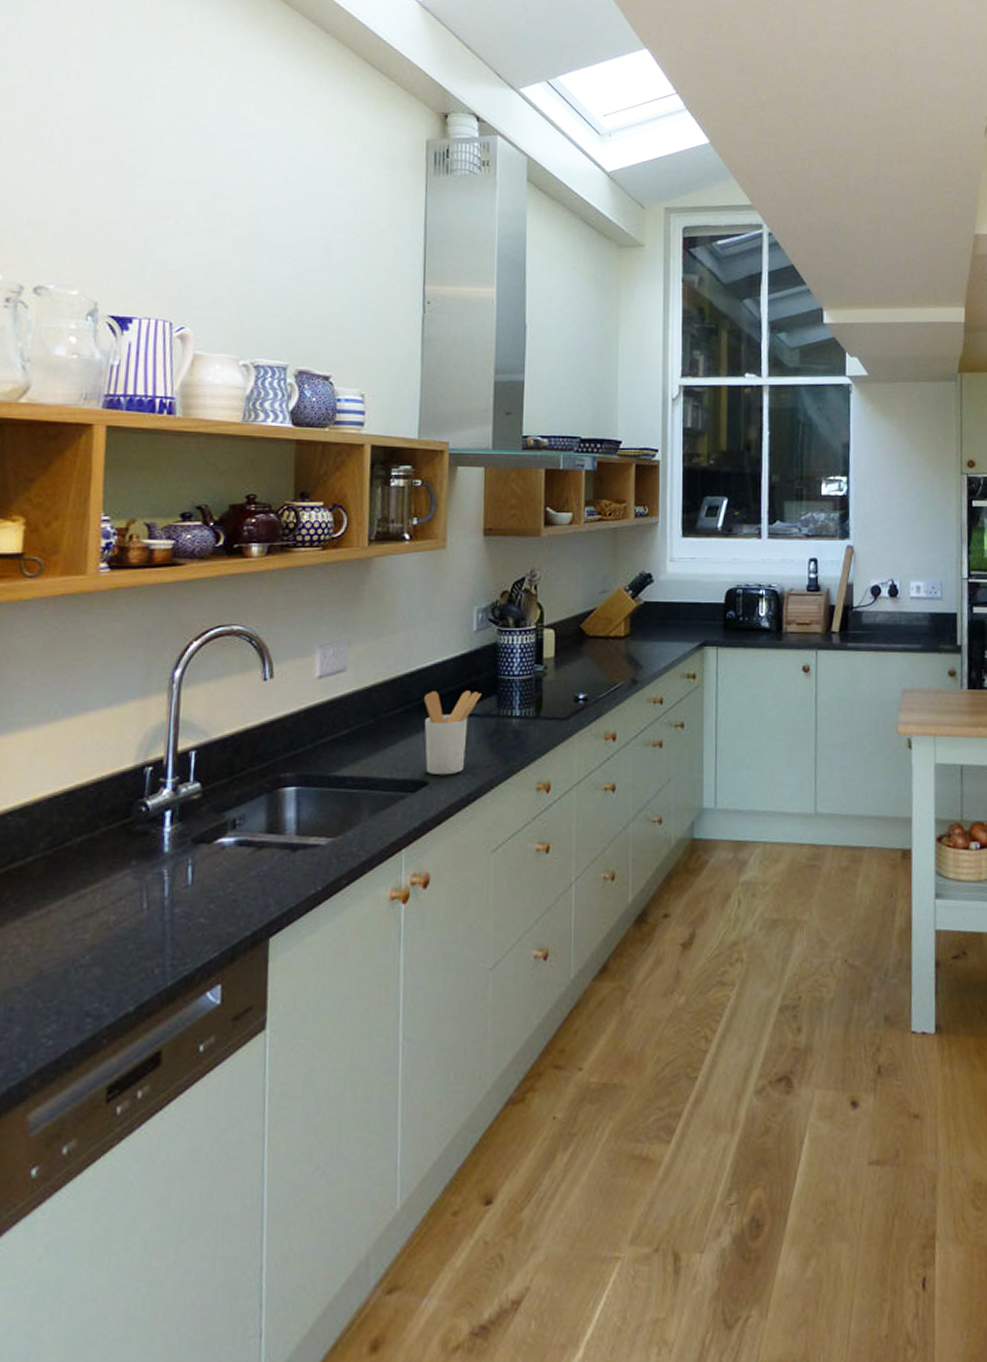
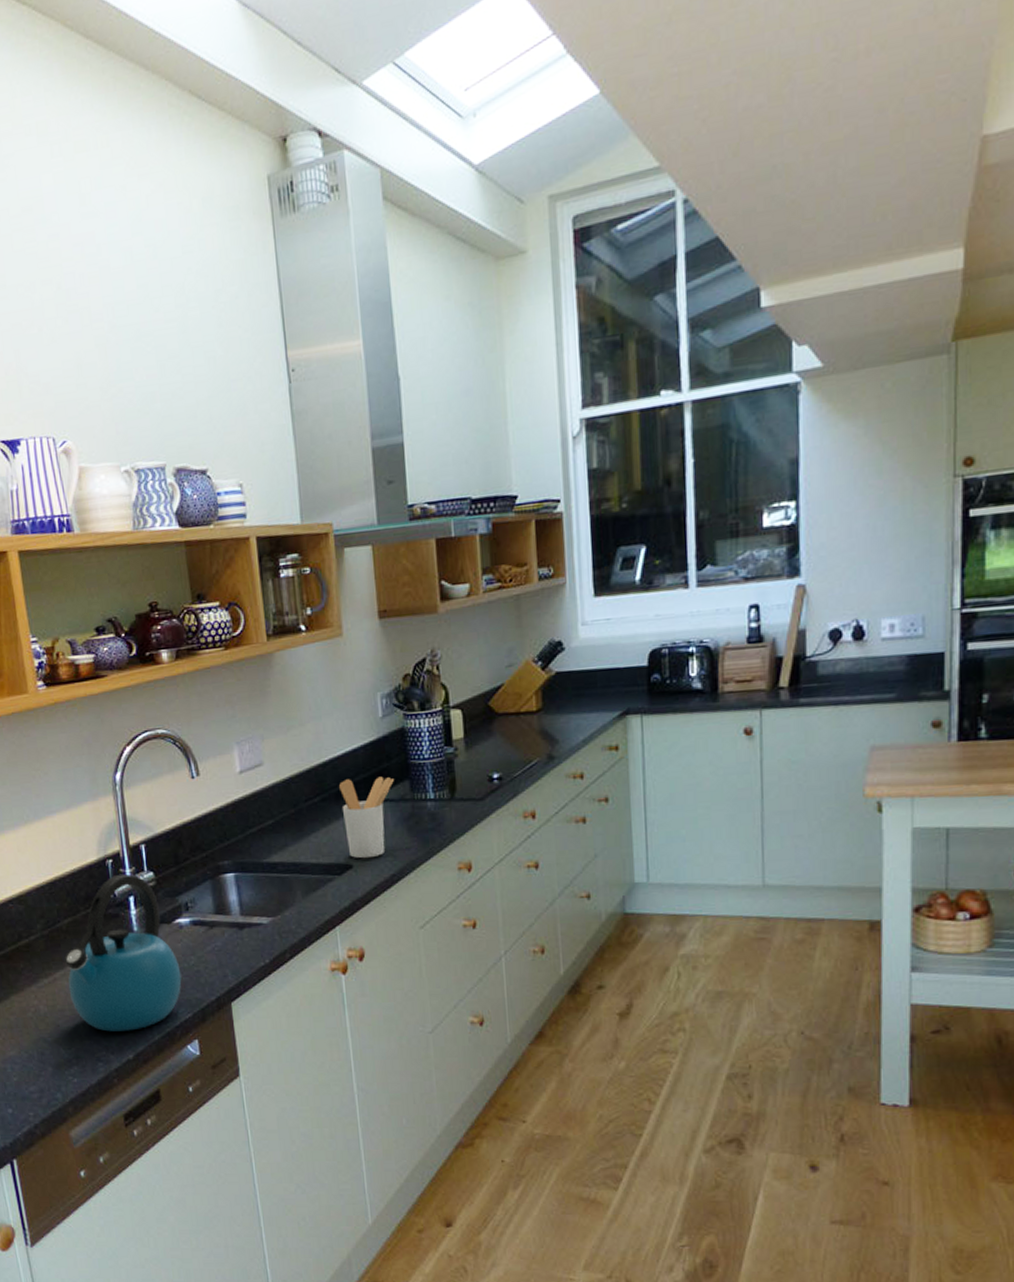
kettle: none [64,783,214,978] -> present [64,873,182,1032]

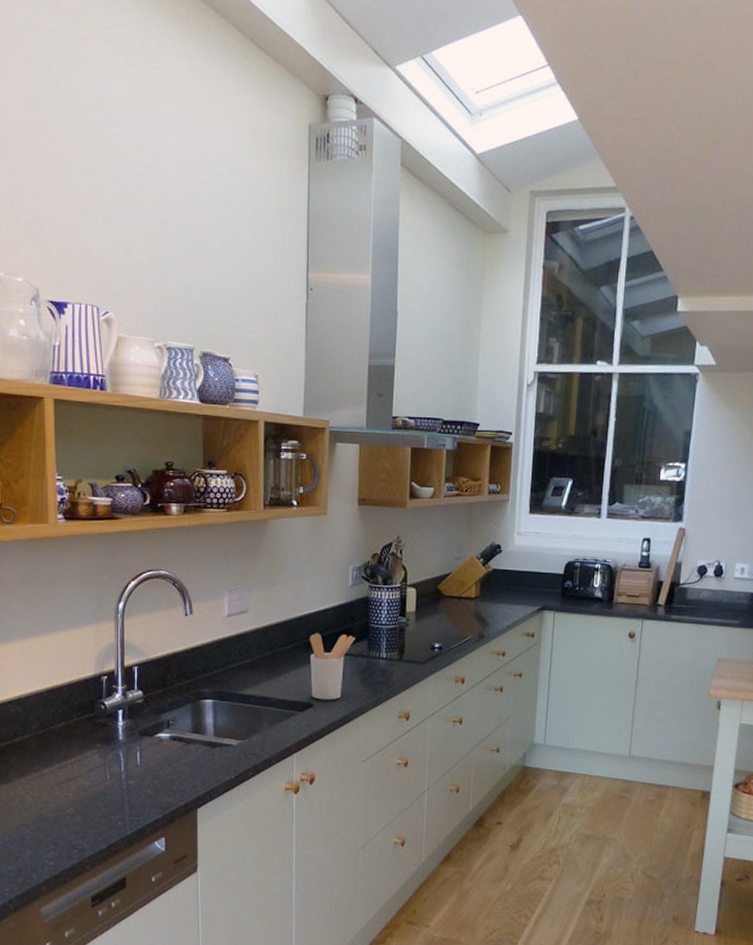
kettle: present [64,873,182,1032] -> none [53,689,157,825]

